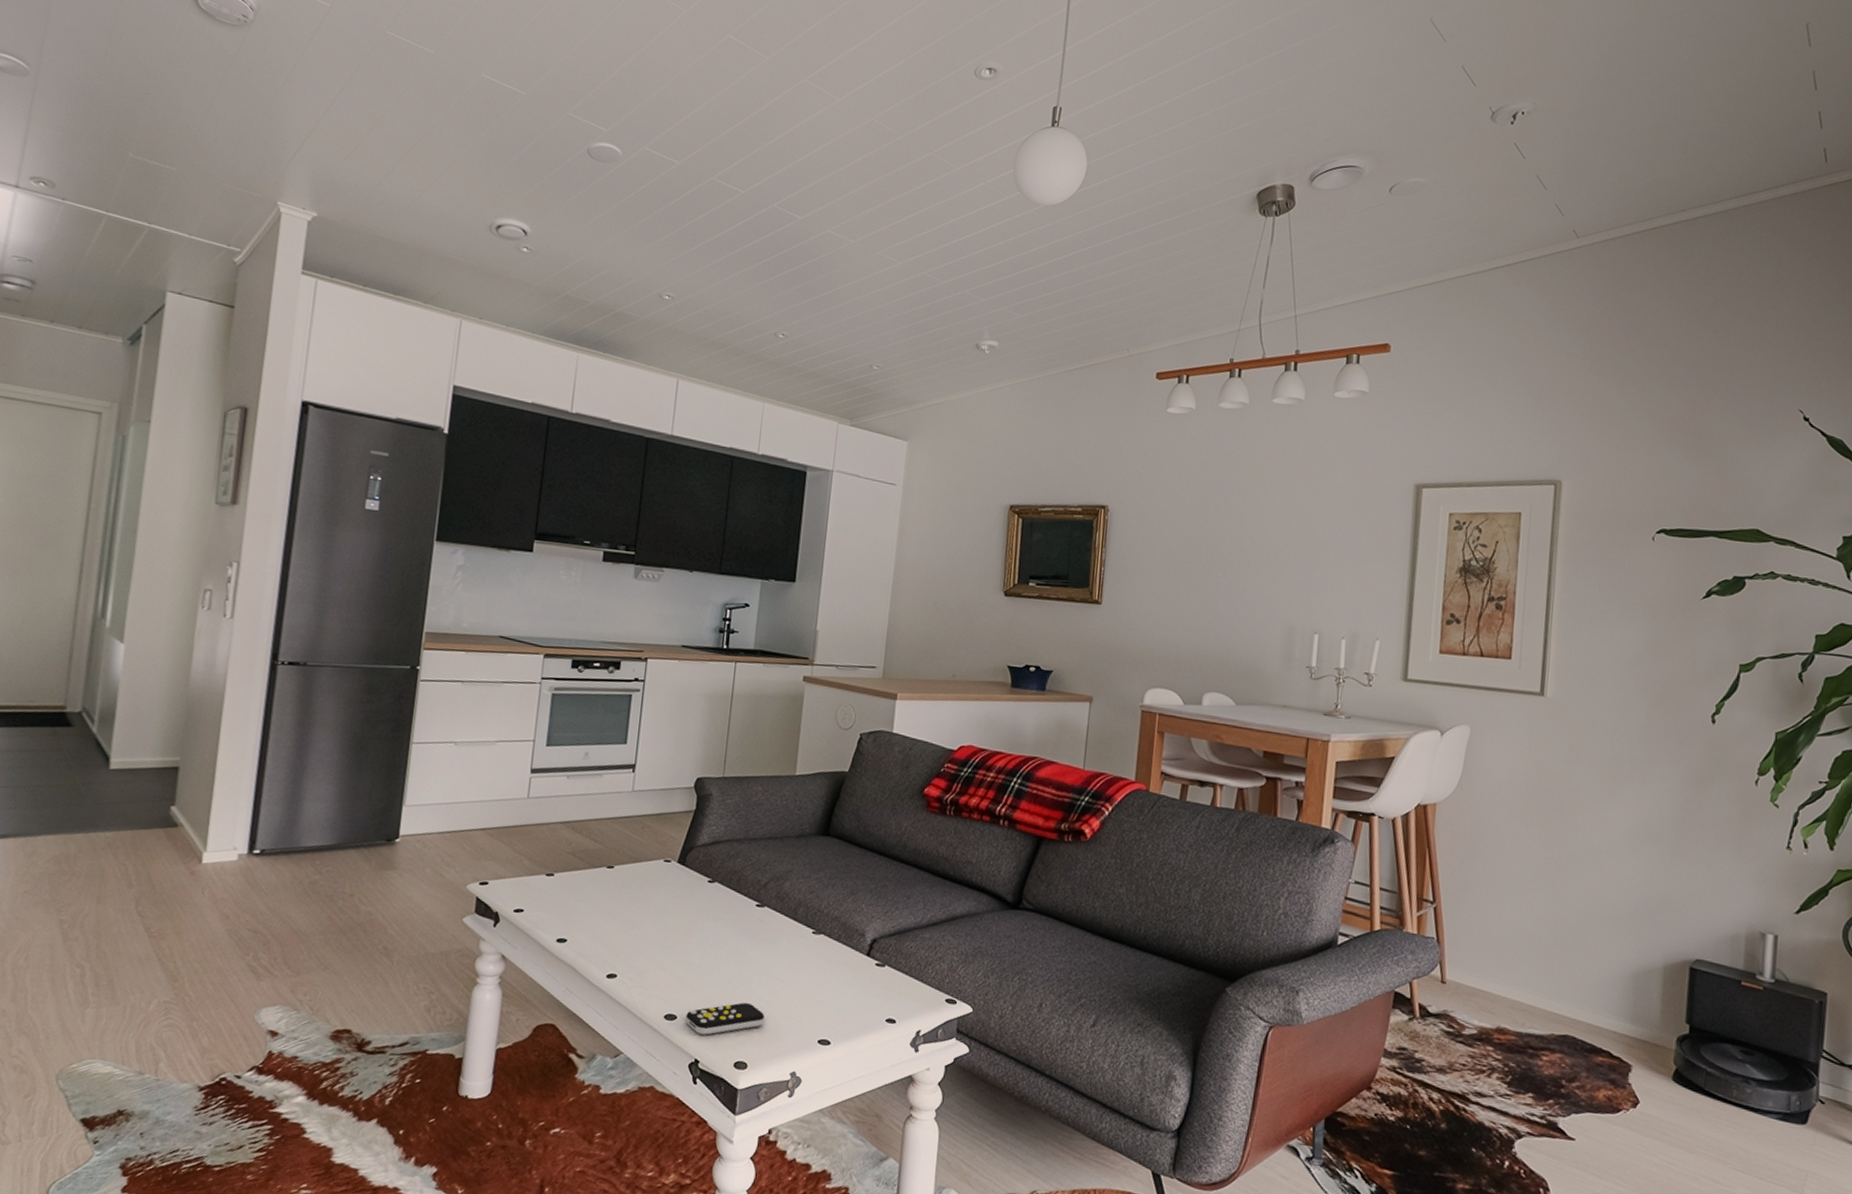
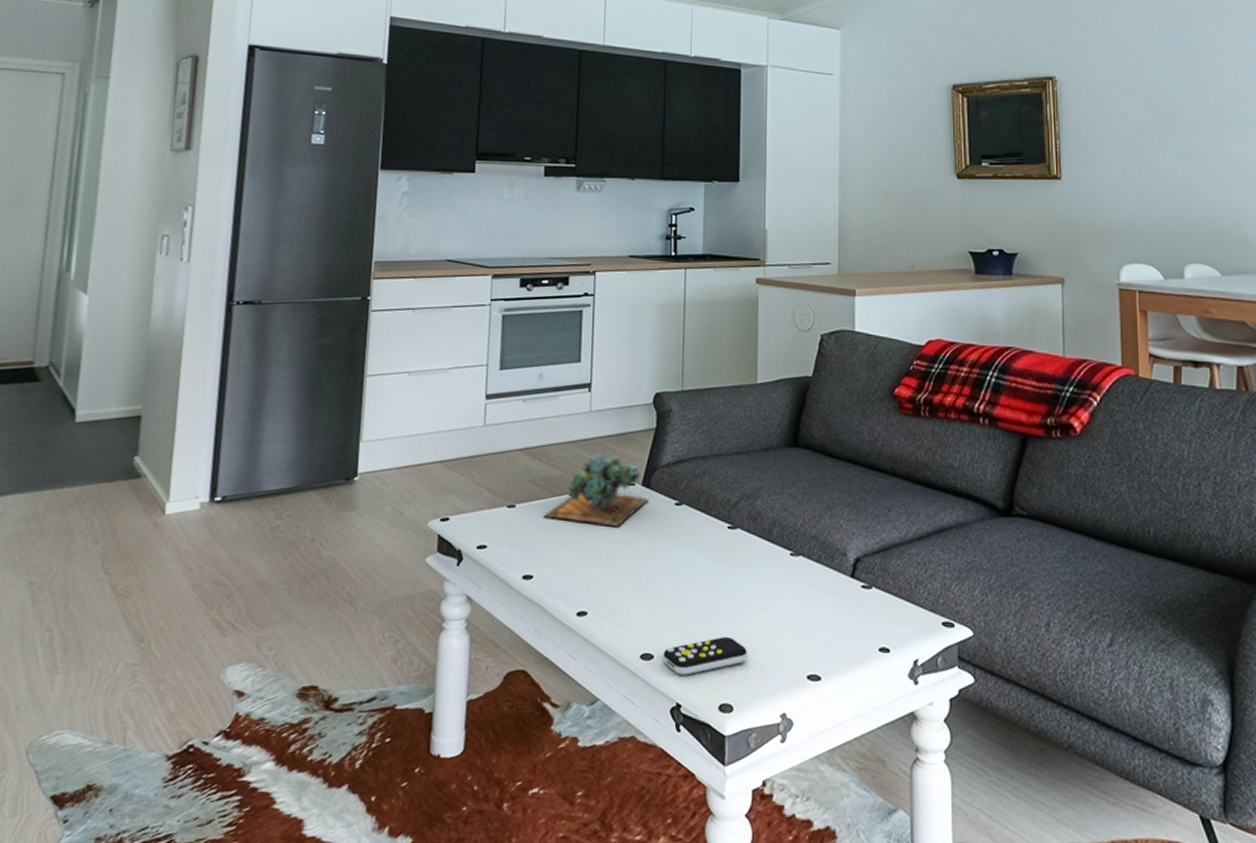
succulent plant: none [581,830,684,899] -> present [544,453,649,526]

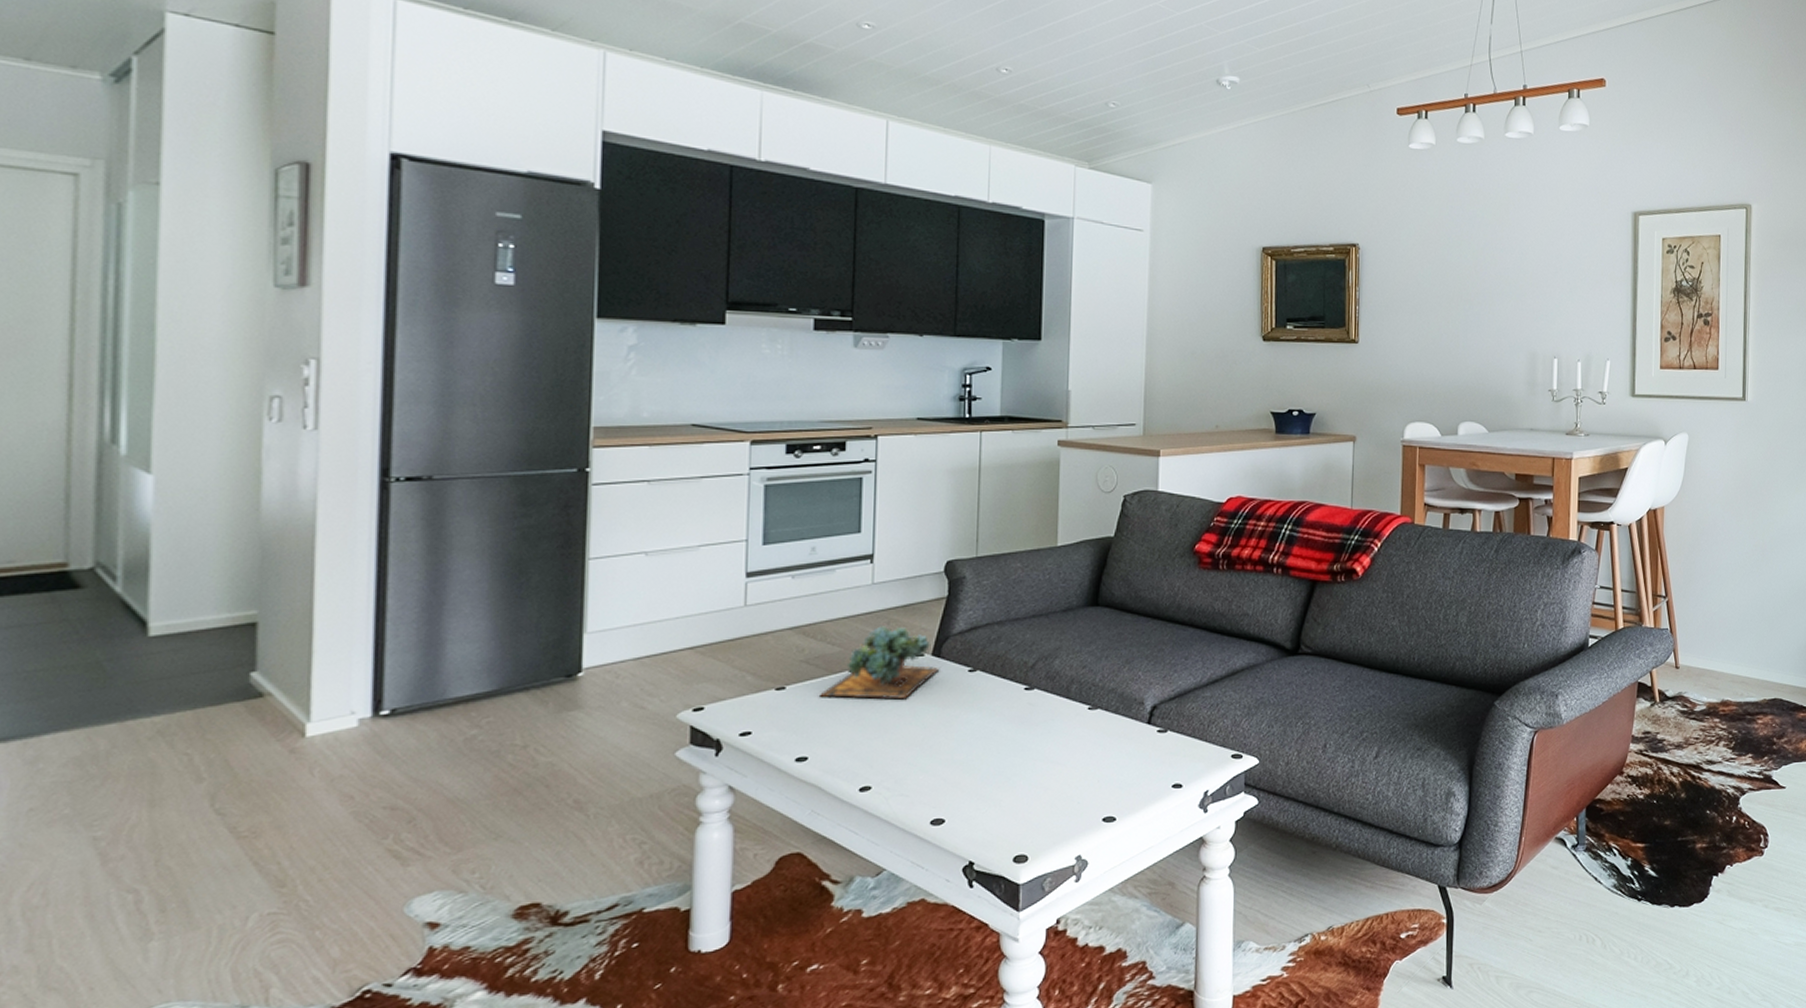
remote control: present [663,636,747,676] -> none [955,792,1043,835]

